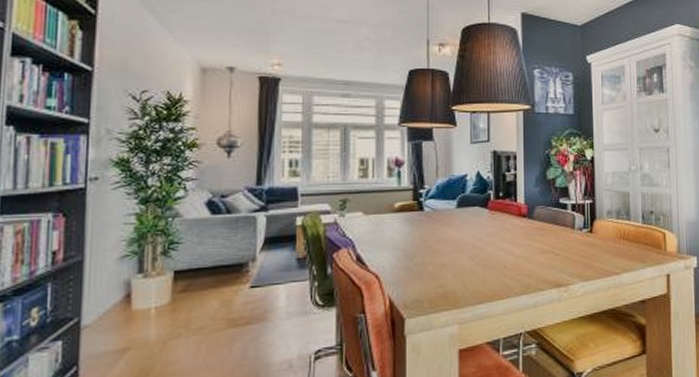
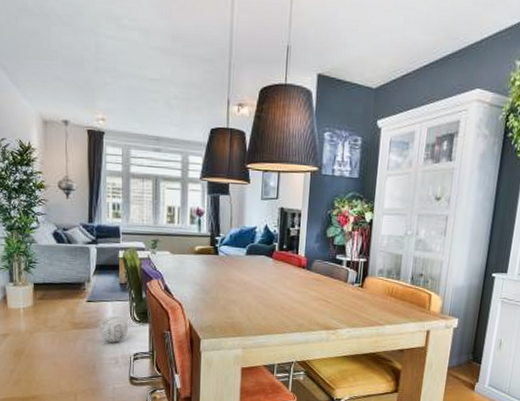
ball: none [267,301,307,340] -> present [100,315,128,343]

